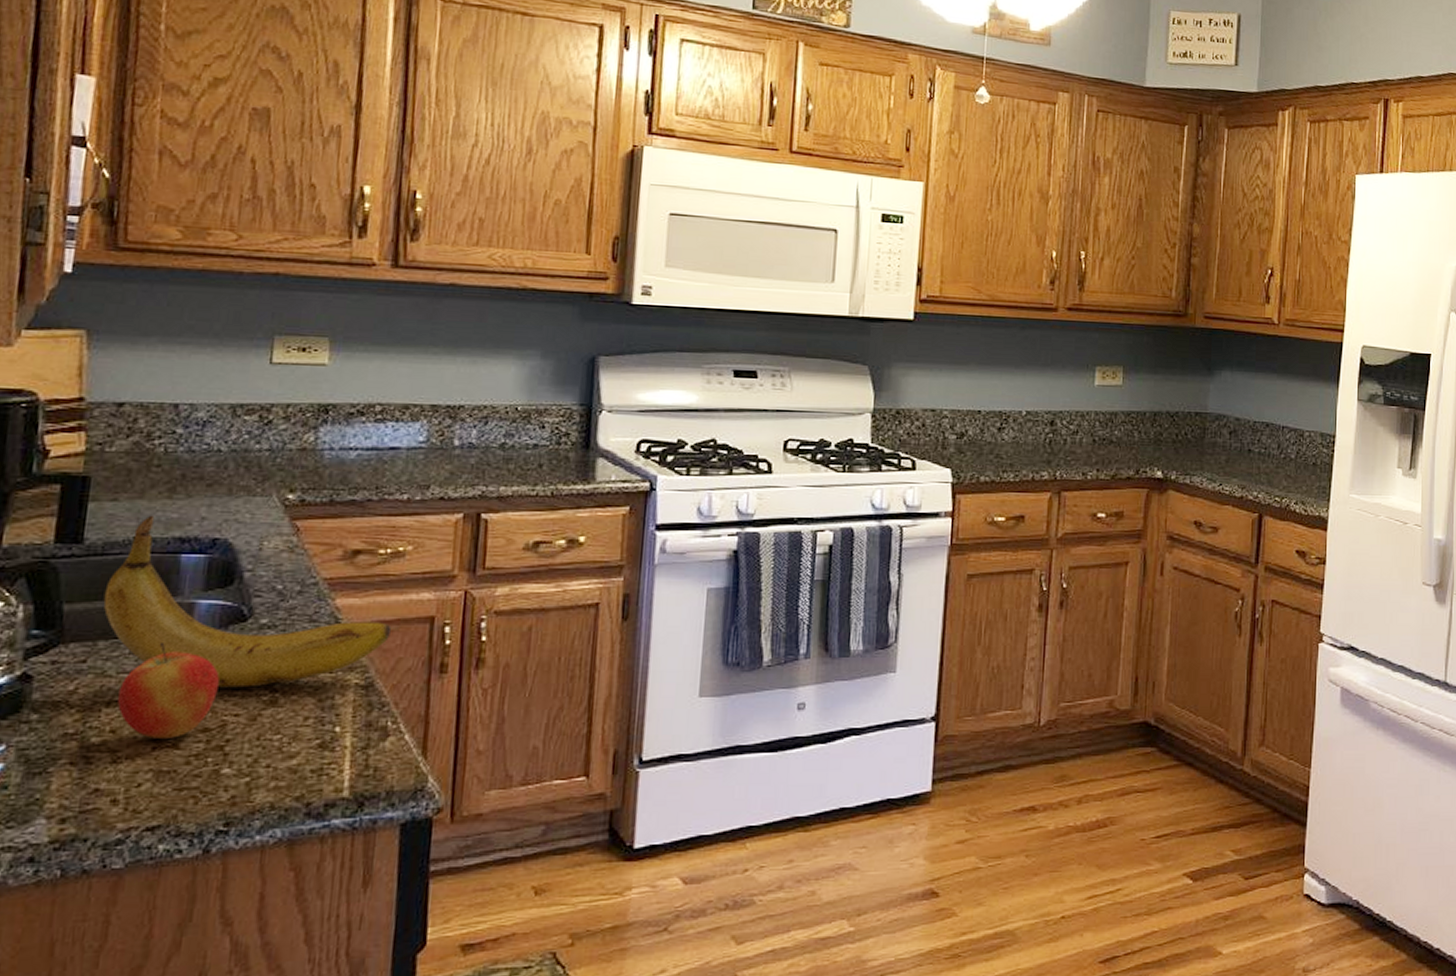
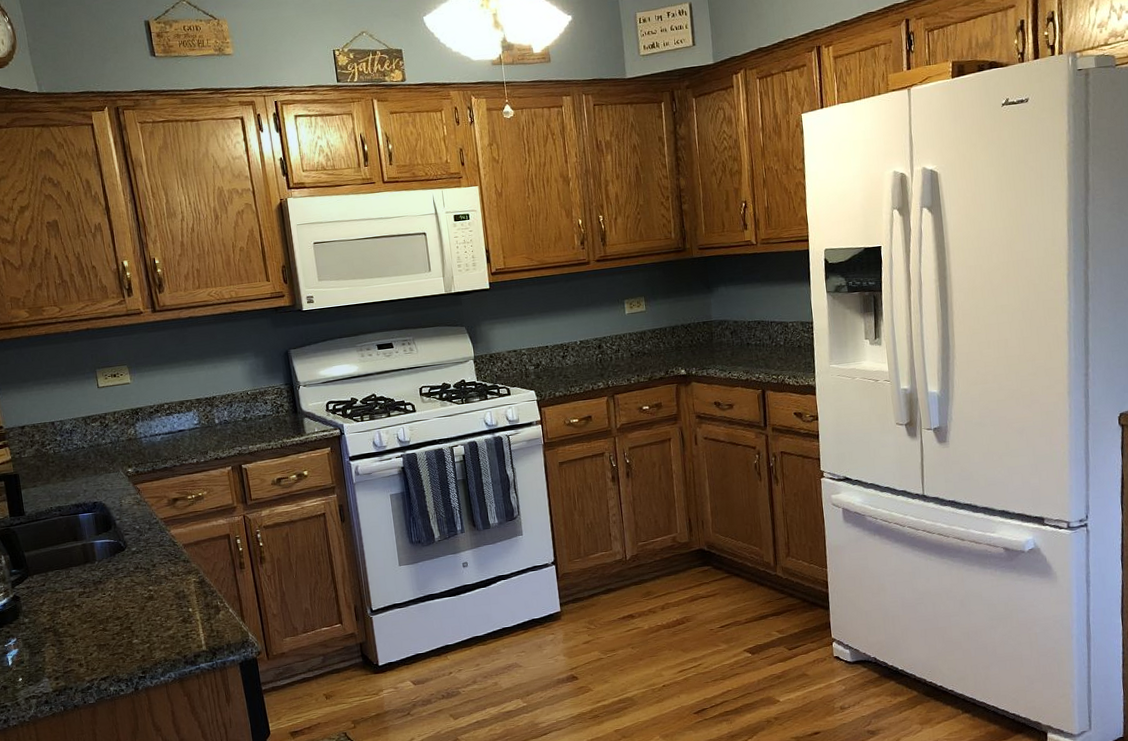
banana: present [103,515,391,688] -> none [43,492,207,592]
apple: present [117,643,220,738] -> none [66,569,119,626]

